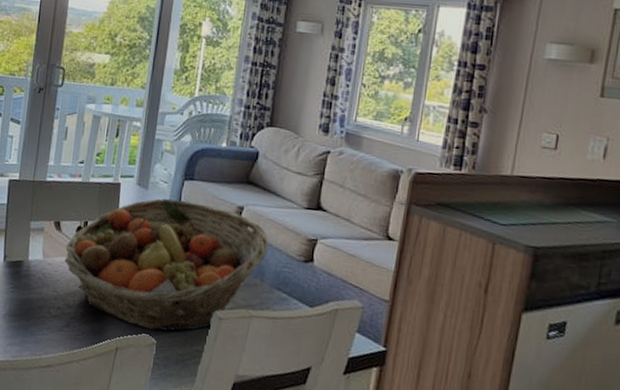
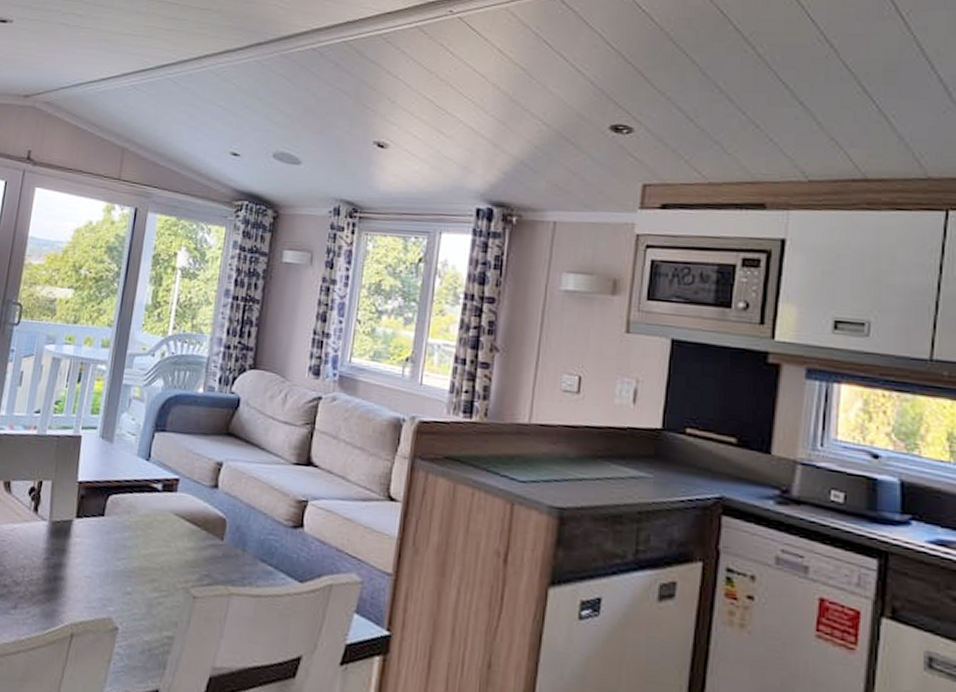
fruit basket: present [64,198,269,331] -> none [13,453,251,613]

